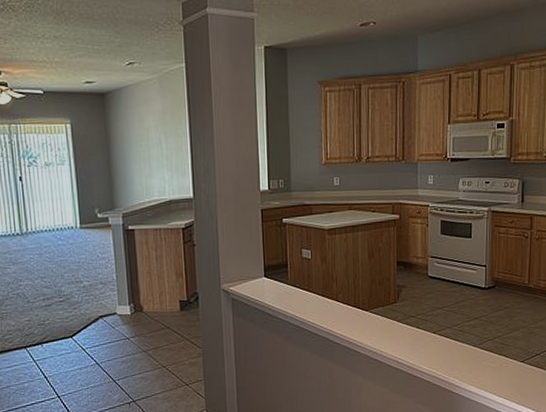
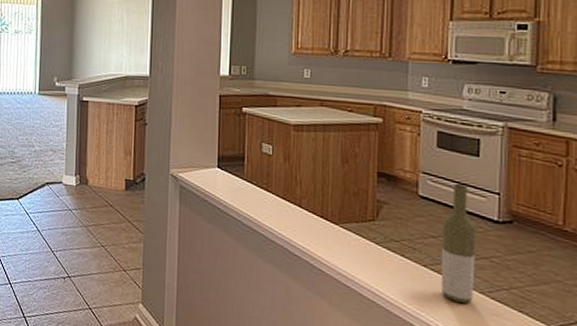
bottle: none [445,262,471,356] -> present [440,184,477,303]

